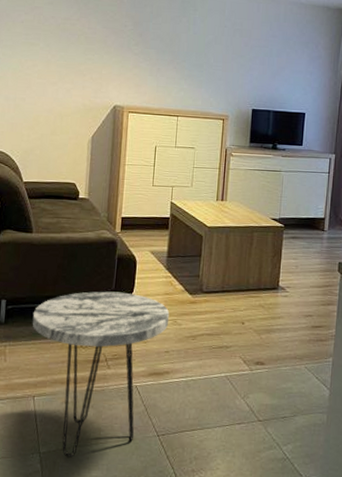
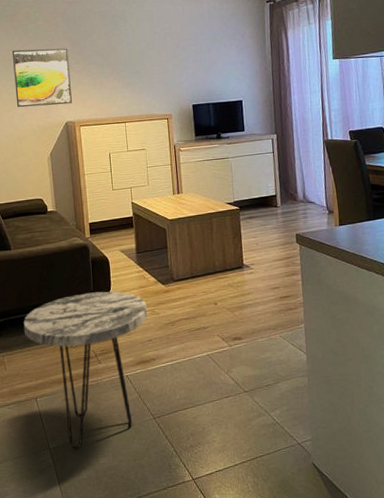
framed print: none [64,19,129,87] -> present [12,48,72,108]

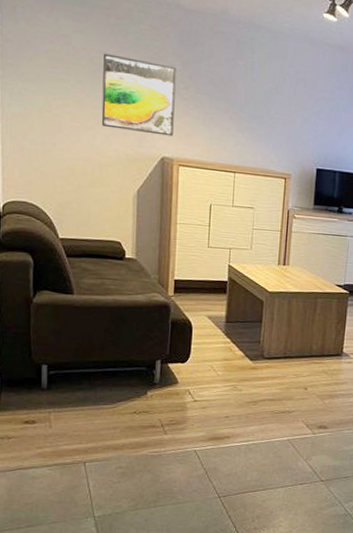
side table: present [23,291,148,450] -> none [78,356,229,520]

